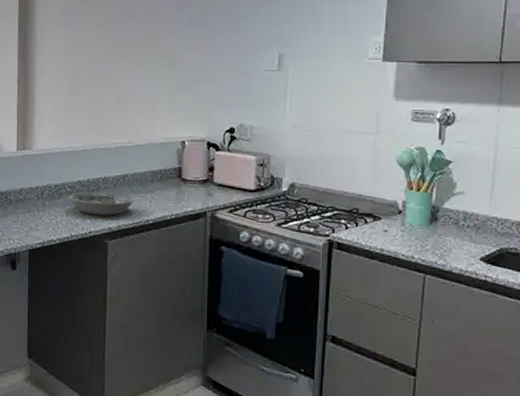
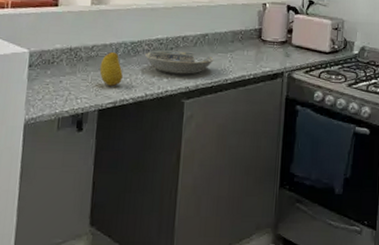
fruit: none [28,194,49,227] -> present [99,51,123,86]

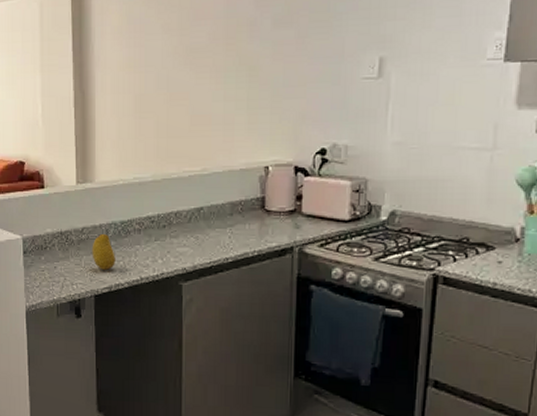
bowl: present [145,50,214,74] -> none [137,229,211,254]

